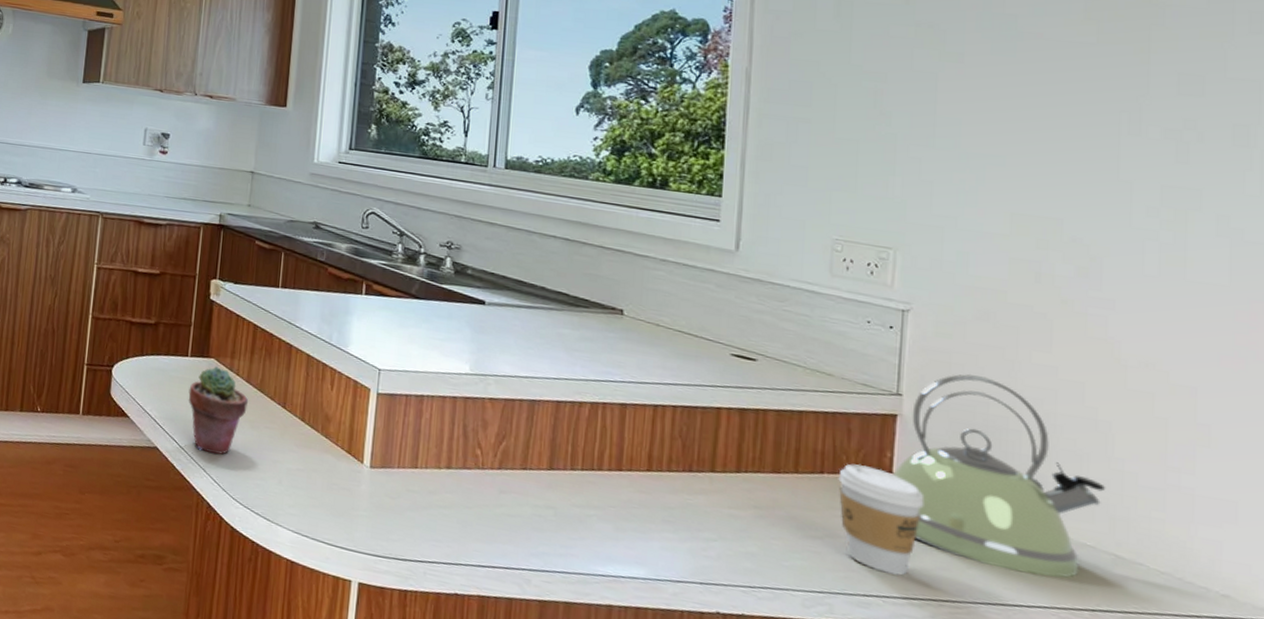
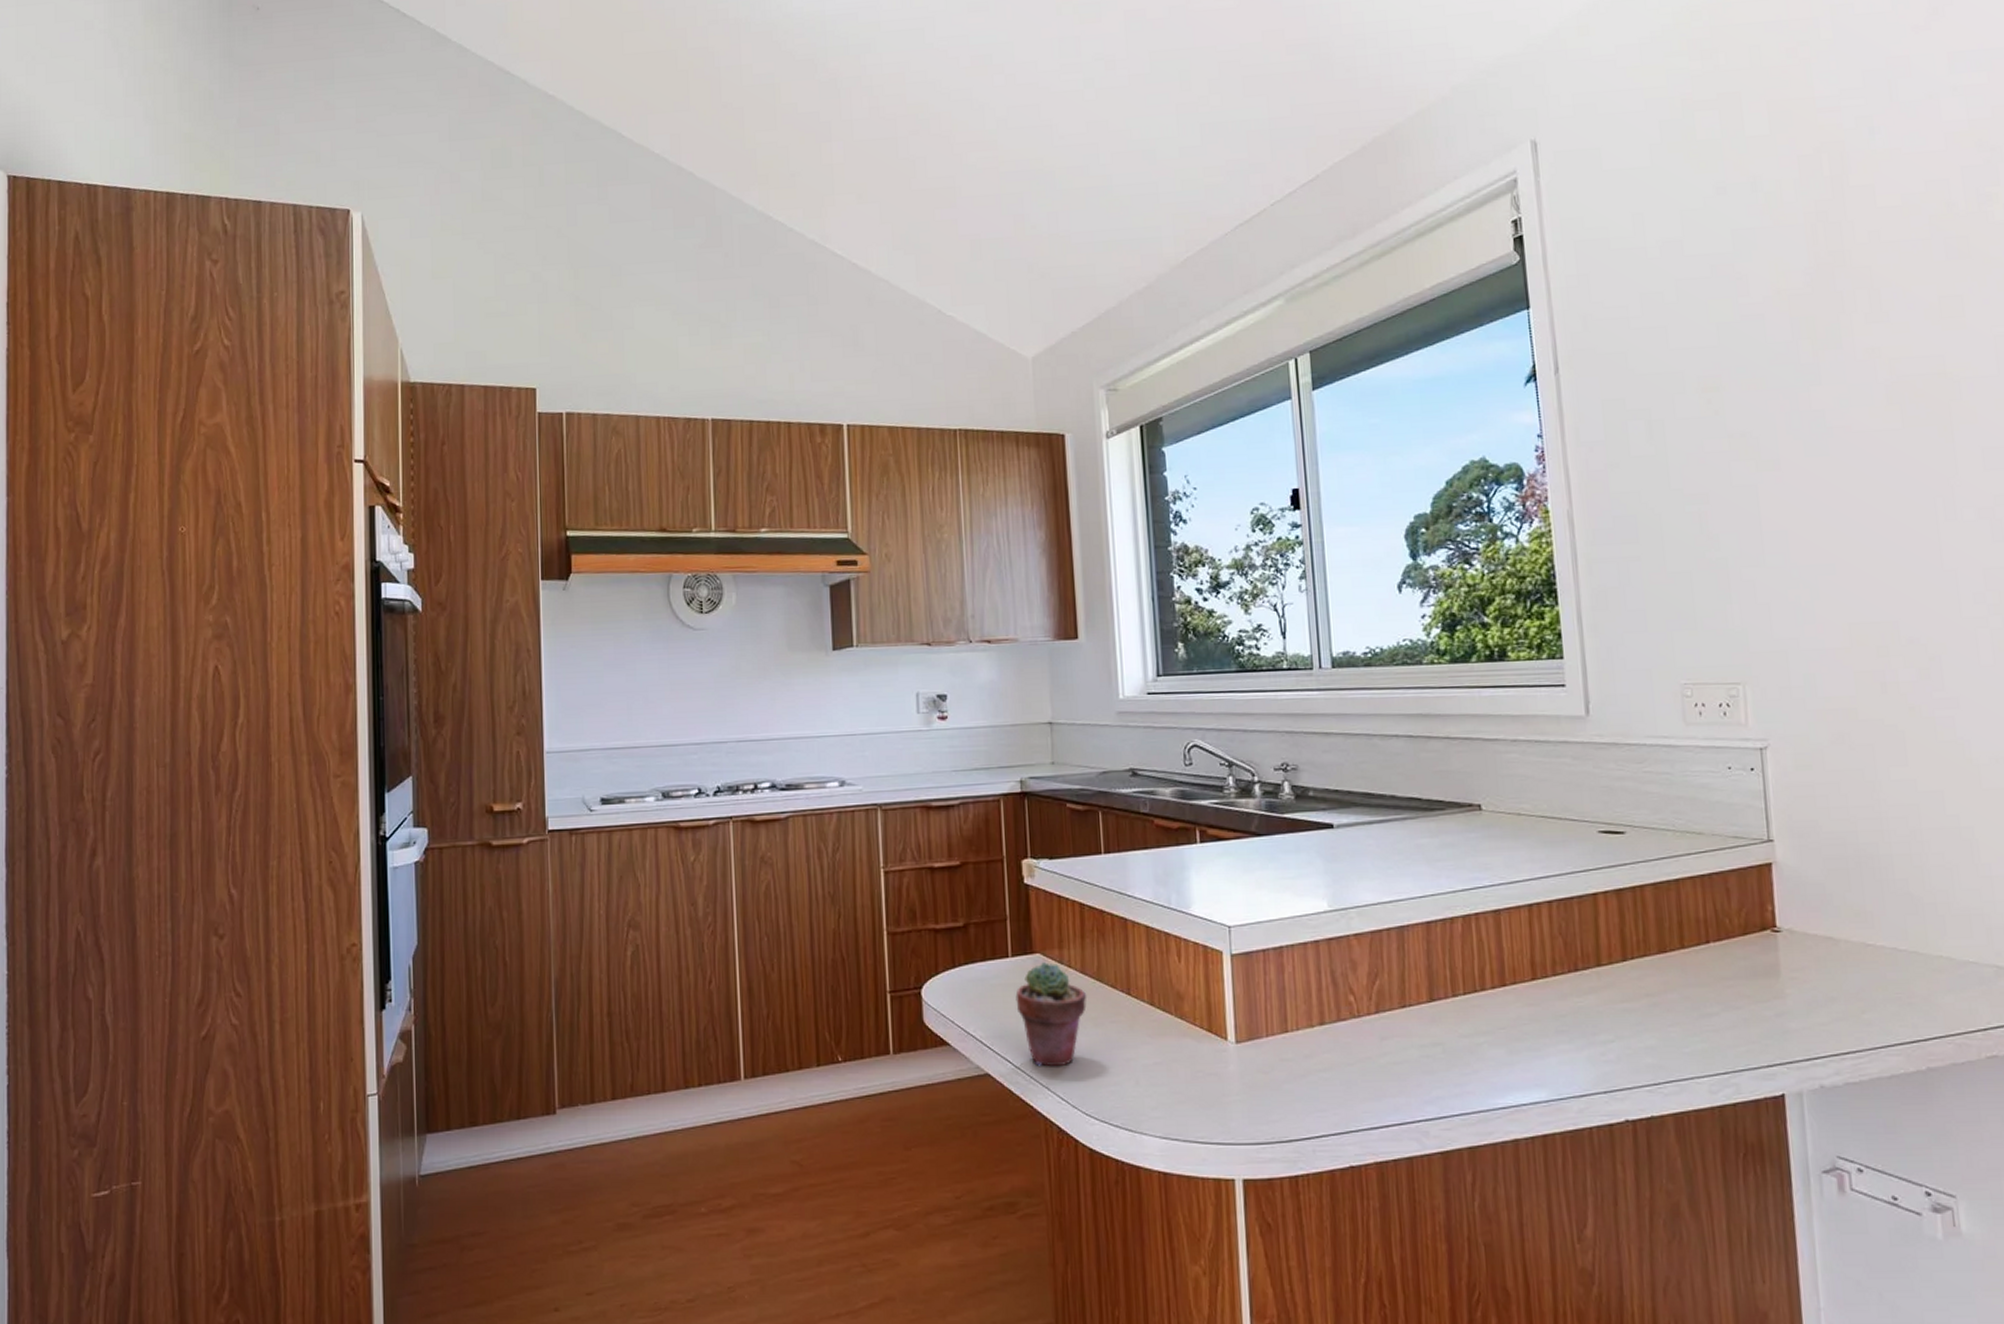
coffee cup: present [838,464,924,576] -> none [1724,925,1812,1037]
kettle: present [893,373,1106,578] -> none [1777,803,1979,1006]

